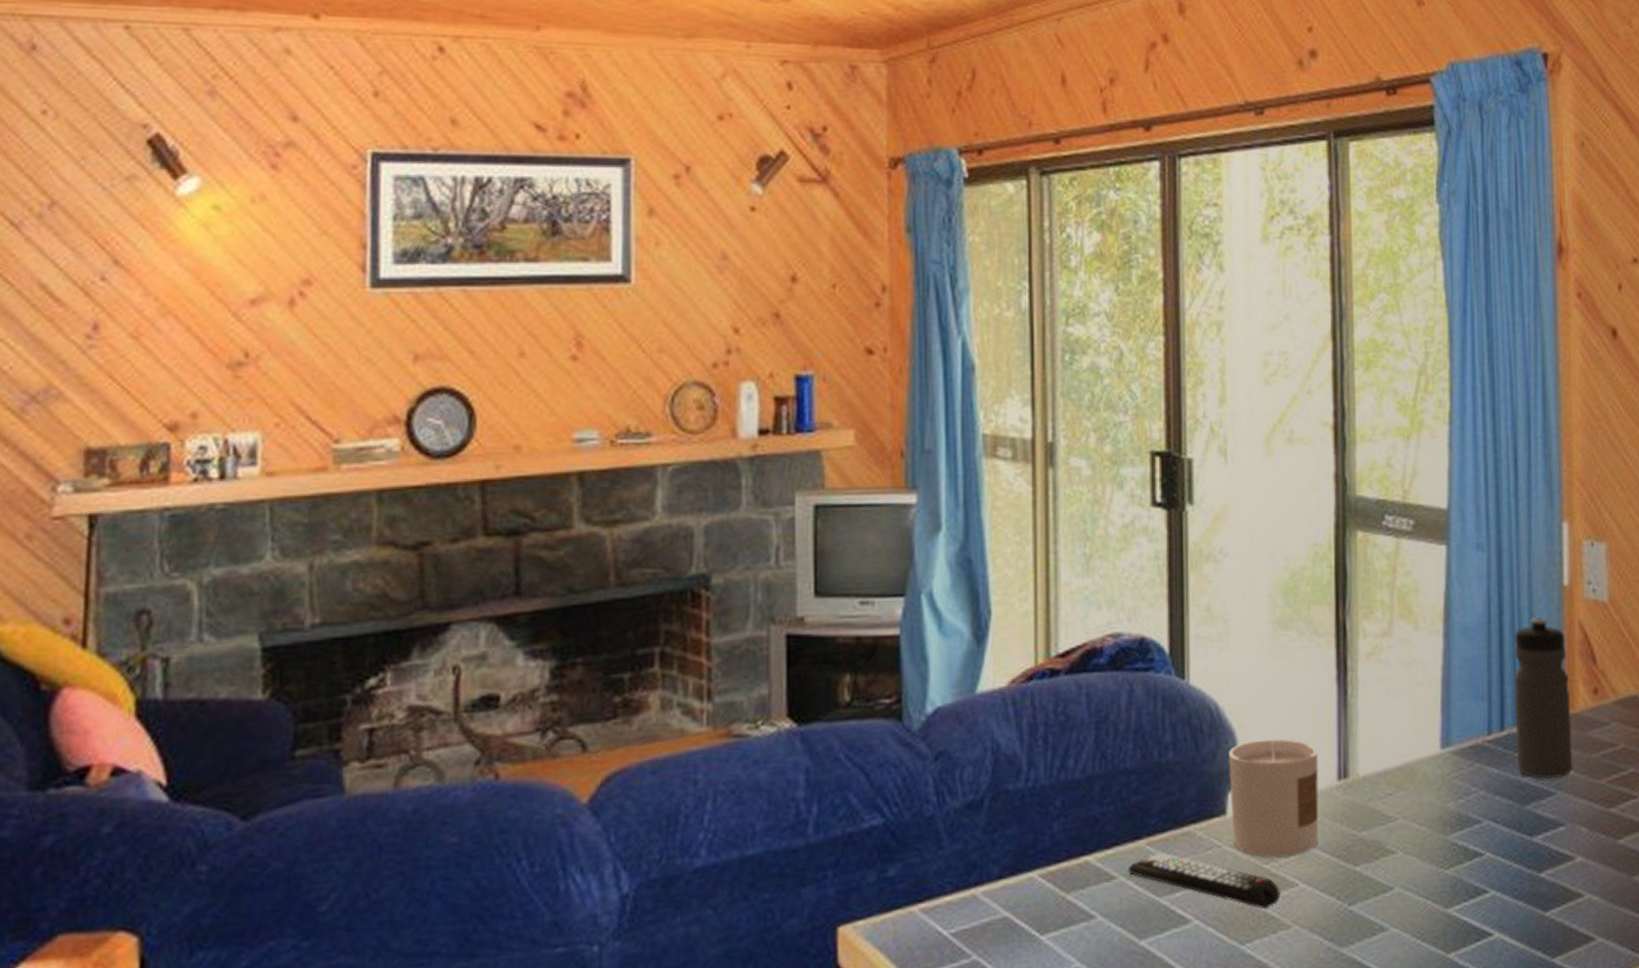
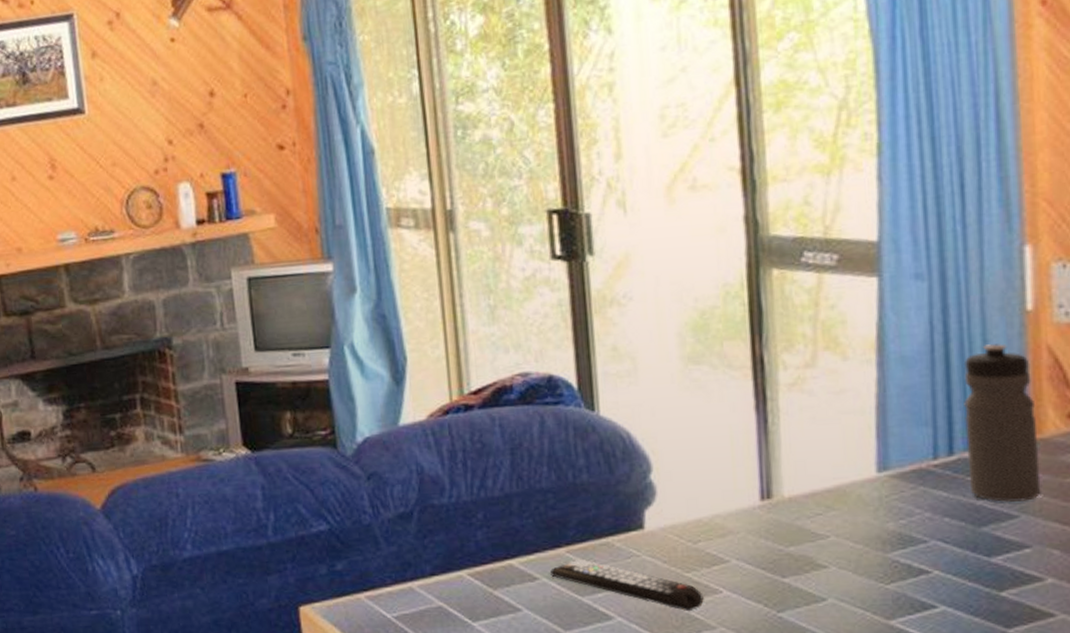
candle: present [1229,739,1319,858] -> none [643,463,742,568]

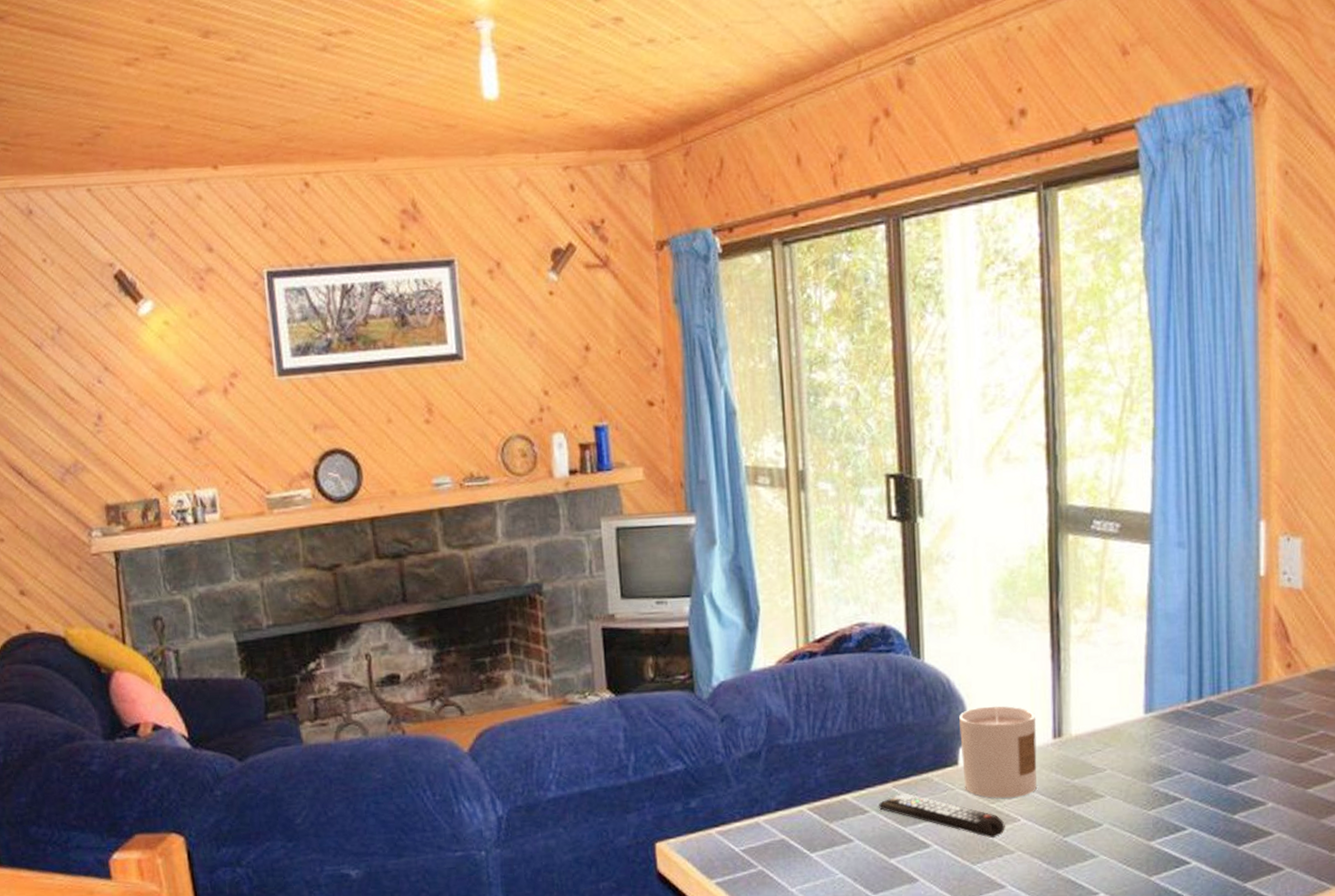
candle: none [643,463,742,568] -> present [959,706,1037,799]
water bottle: present [963,343,1041,502] -> none [1211,604,1266,739]

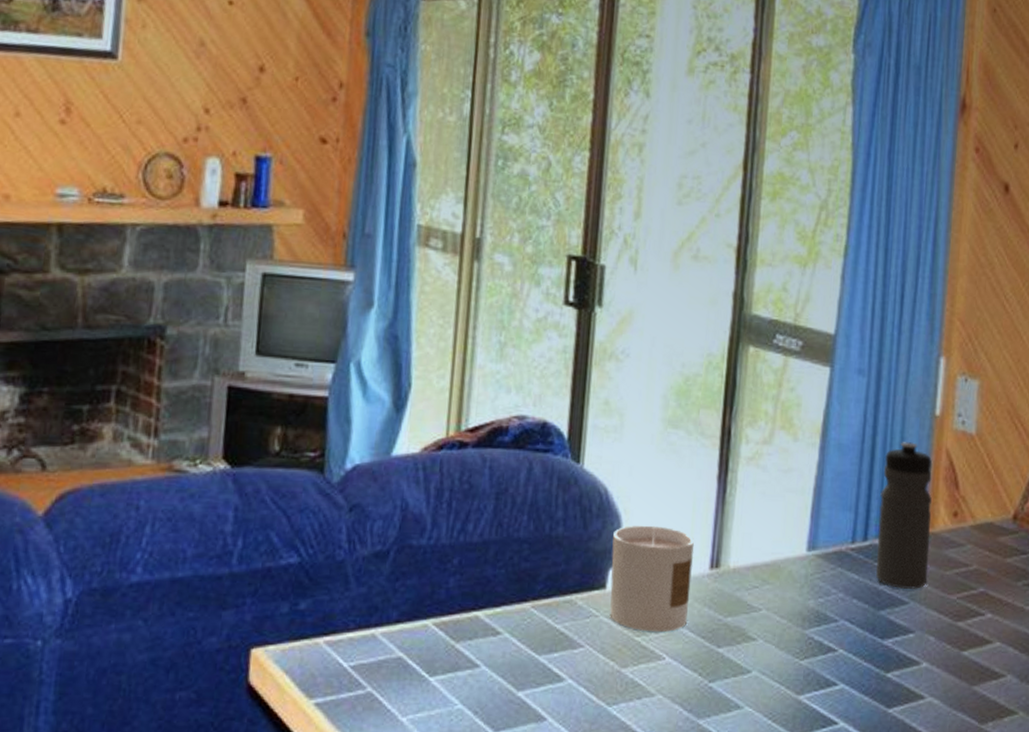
remote control: present [879,793,1005,839] -> none [513,615,648,677]
water bottle: none [1211,604,1266,739] -> present [876,442,933,589]

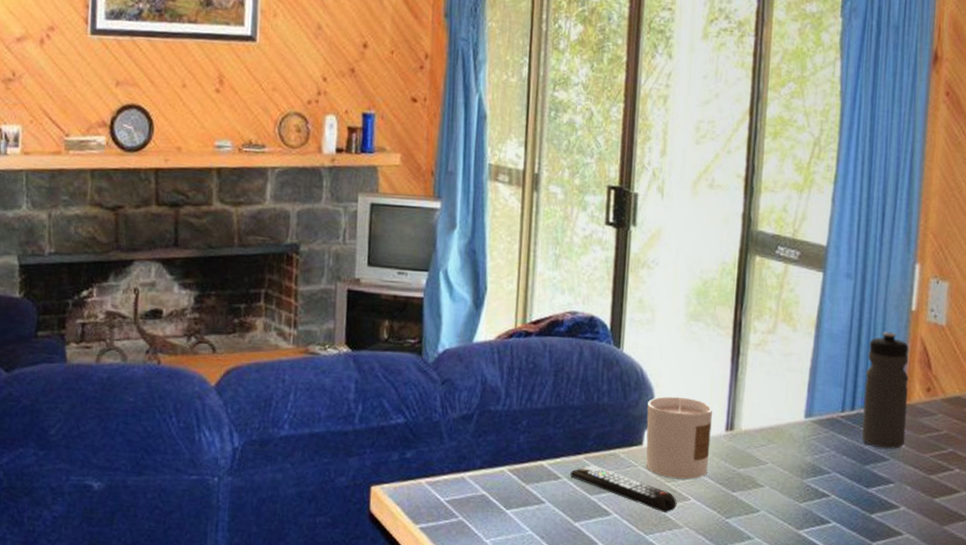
remote control: none [513,615,648,677] -> present [570,464,677,514]

